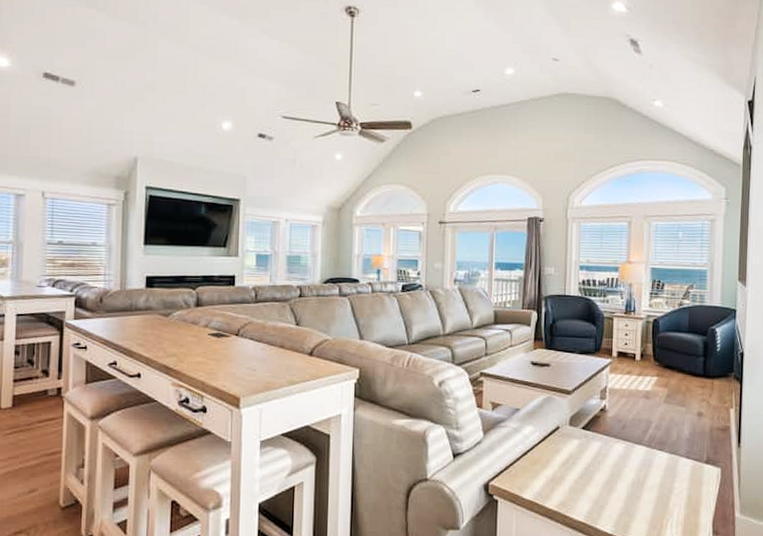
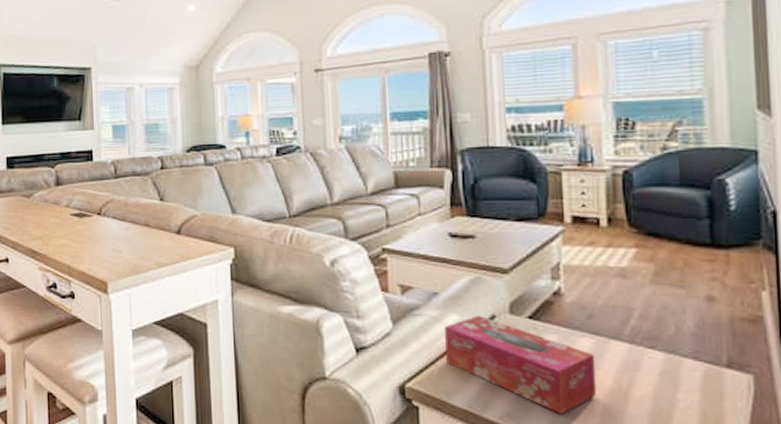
tissue box: none [521,427,625,502] -> present [445,316,597,414]

